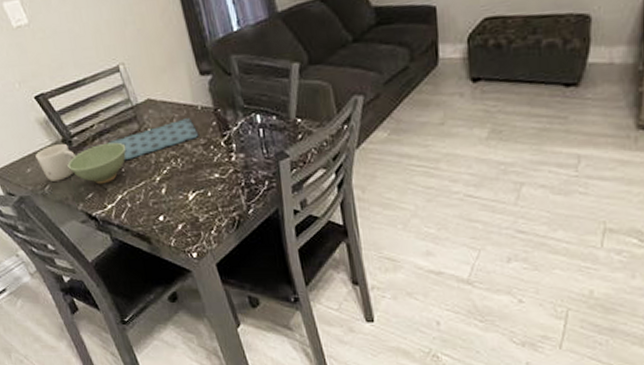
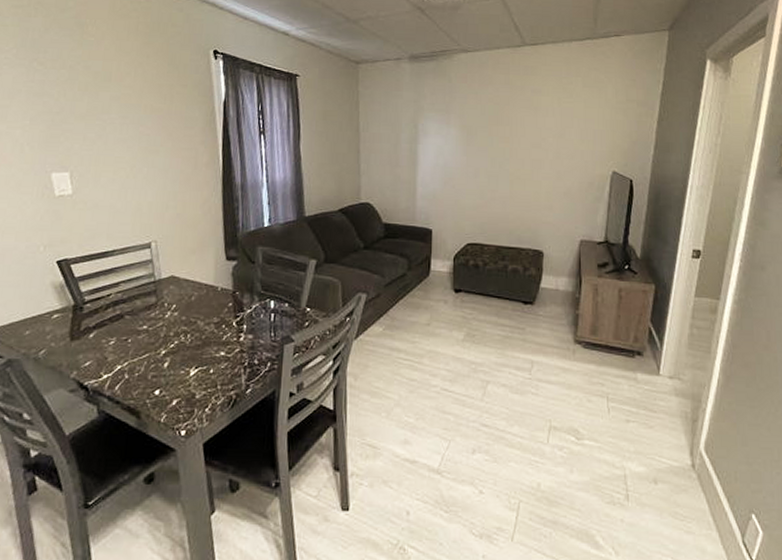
mug: present [35,143,77,182] -> none [39,308,84,346]
bowl: present [67,142,127,185] -> none [71,312,139,353]
placemat: present [107,118,198,161] -> none [120,297,213,332]

